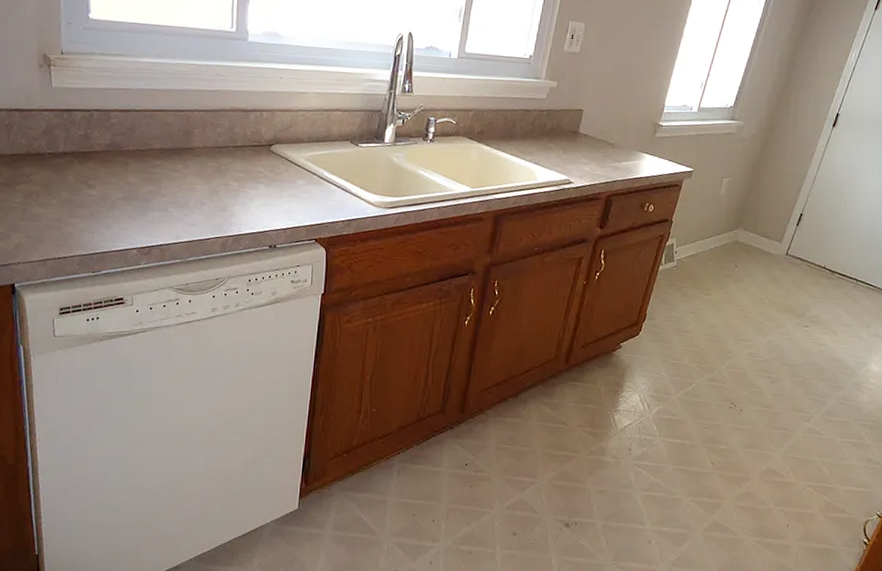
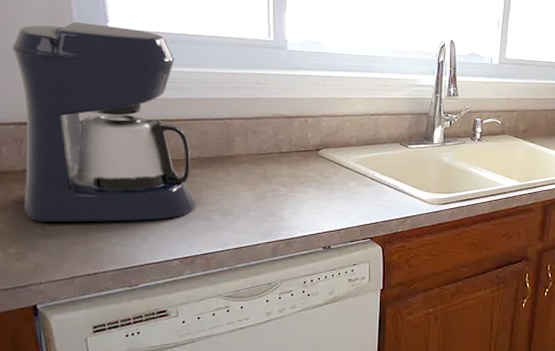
coffee maker: none [8,12,155,209] -> present [12,21,195,223]

